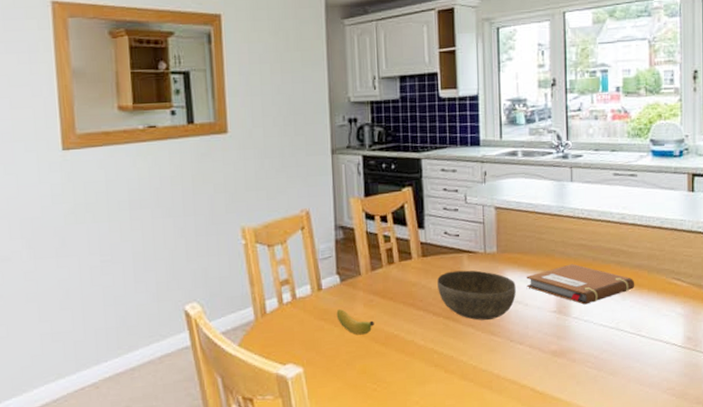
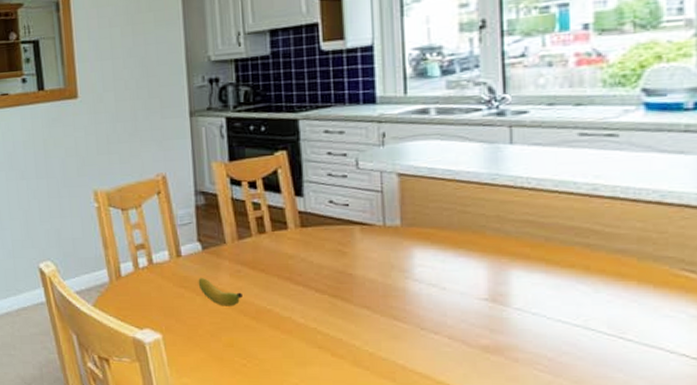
bowl: present [437,270,516,321] -> none [321,244,429,302]
notebook: present [526,263,635,305] -> none [443,243,616,294]

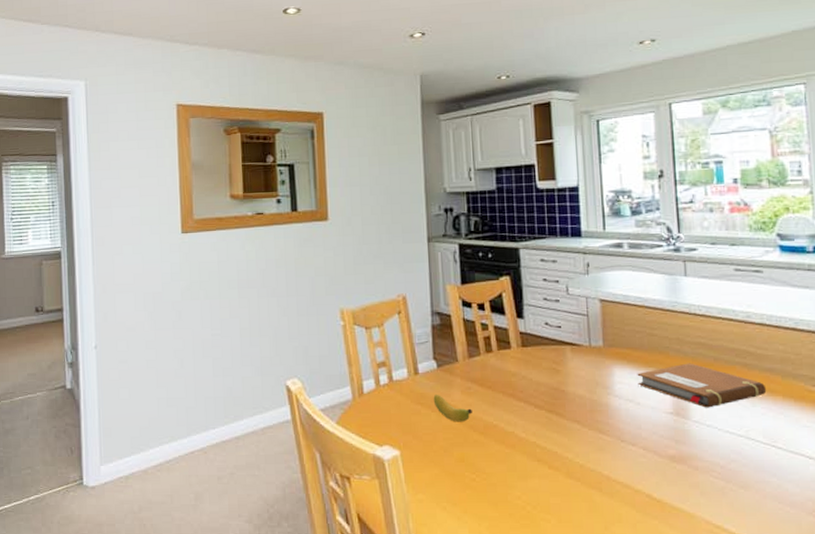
notebook: none [443,243,616,294] -> present [637,363,767,408]

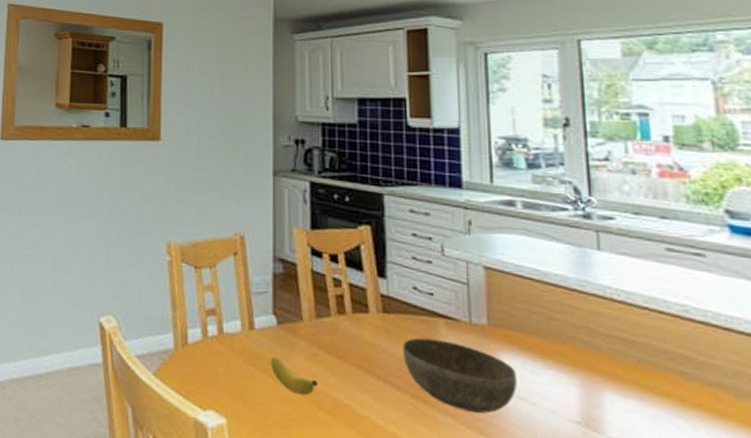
bowl: none [539,363,626,416] -> present [403,337,517,414]
notebook: present [637,363,767,408] -> none [532,360,714,424]

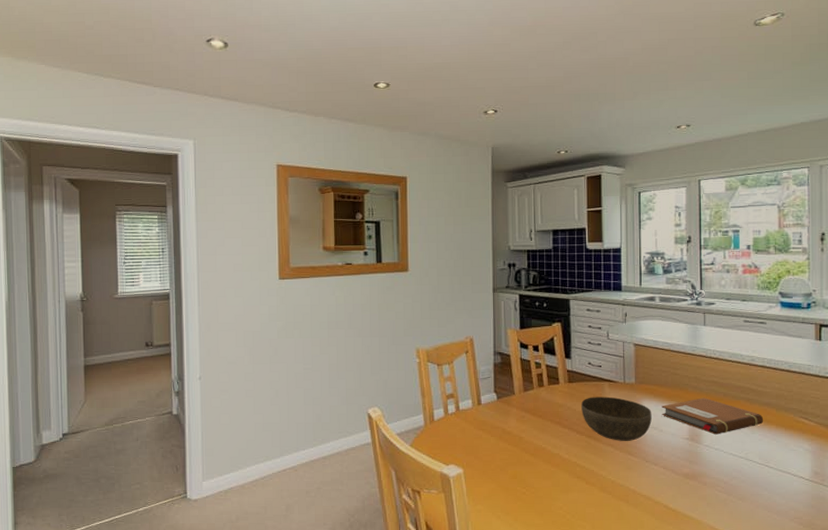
banana: present [270,356,318,396] -> none [493,421,525,445]
notebook: none [532,360,714,424] -> present [661,397,764,435]

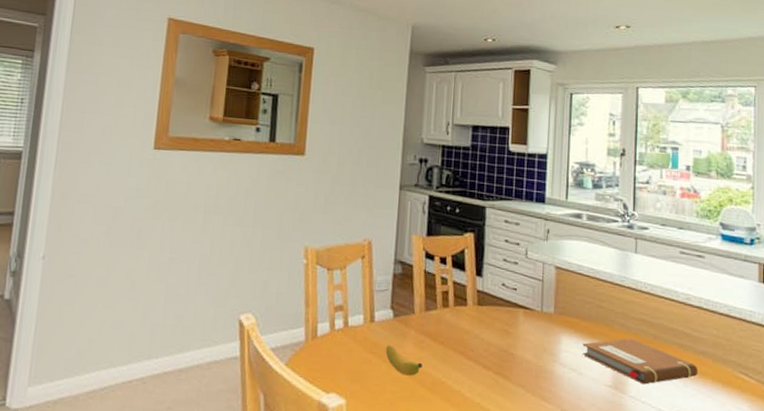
banana: none [493,421,525,445] -> present [385,344,422,376]
bowl: present [581,396,652,441] -> none [490,325,571,383]

